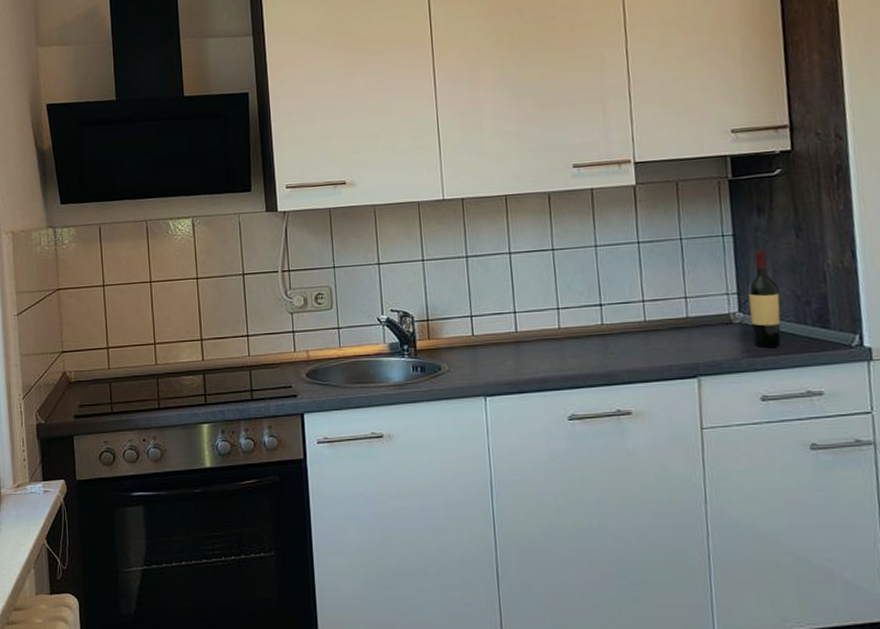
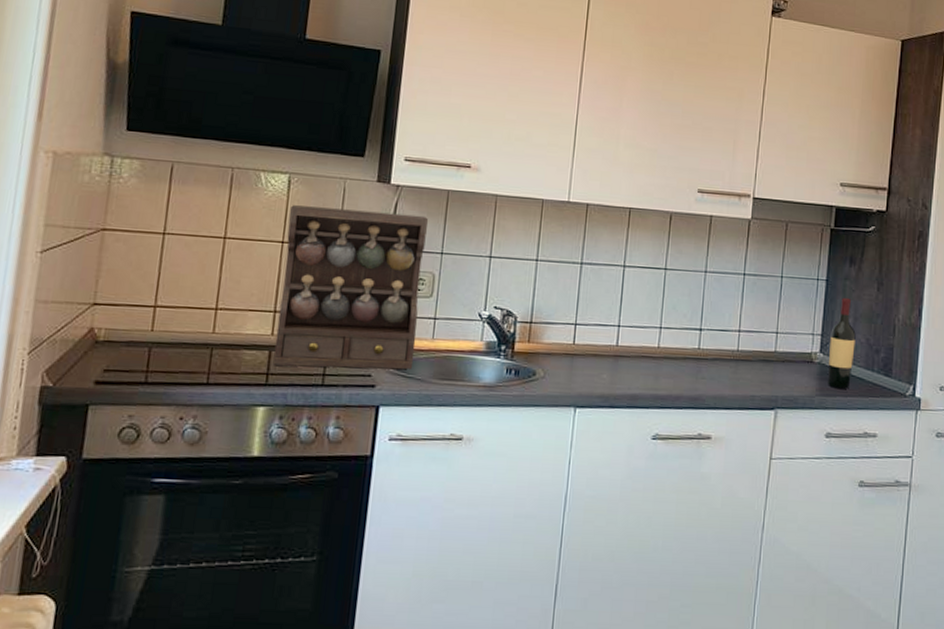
spice rack: none [197,235,327,386] -> present [272,205,428,370]

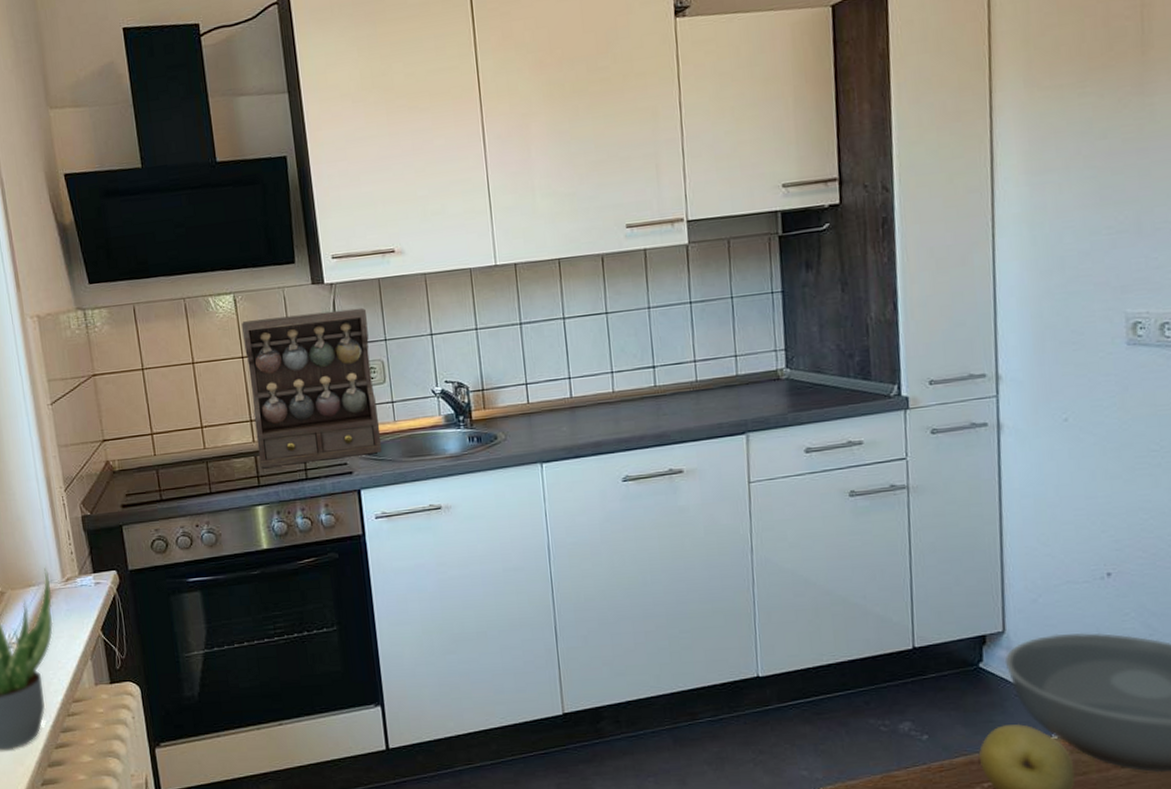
wine bottle: present [828,297,856,390] -> none [795,305,826,402]

